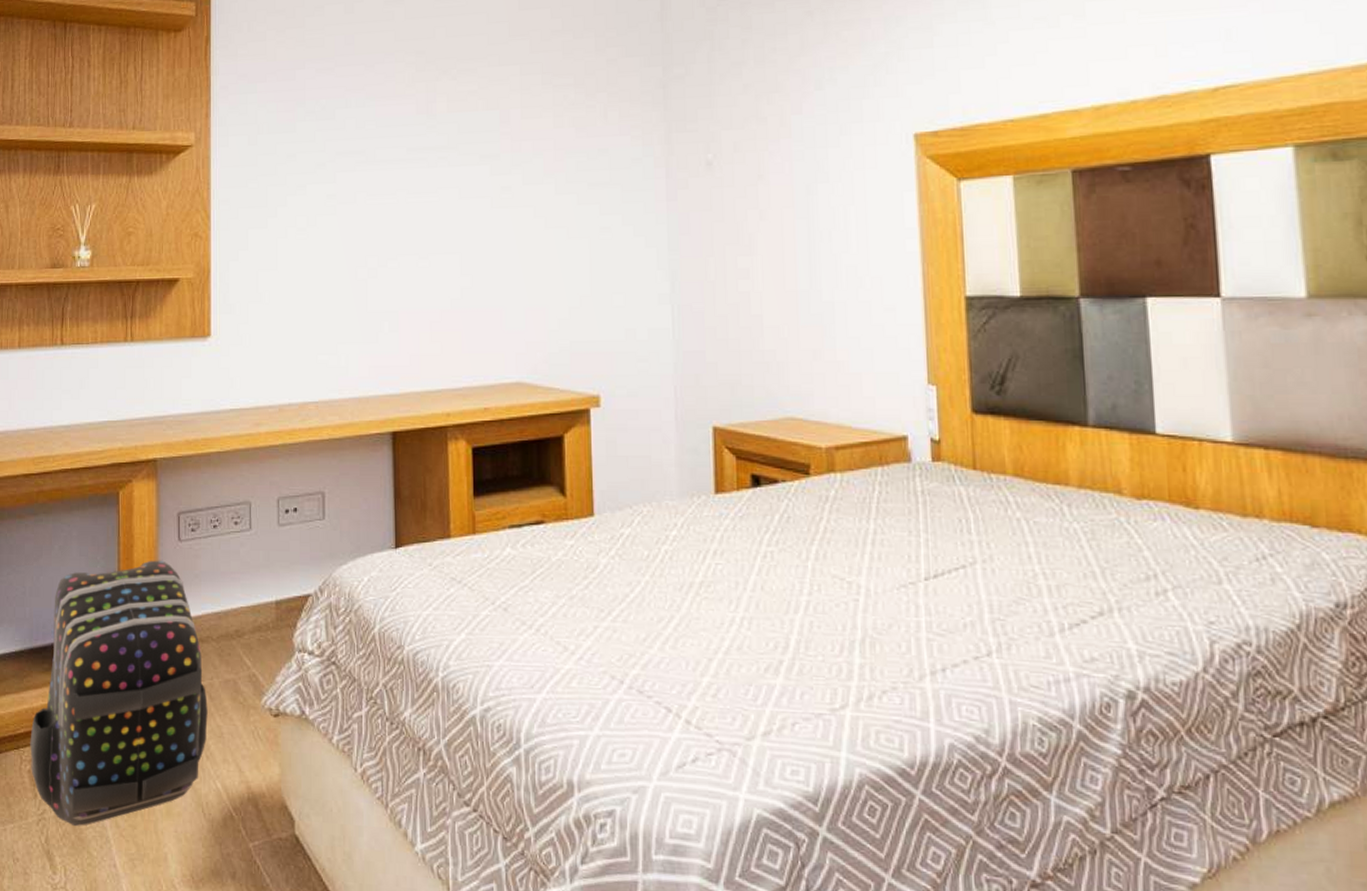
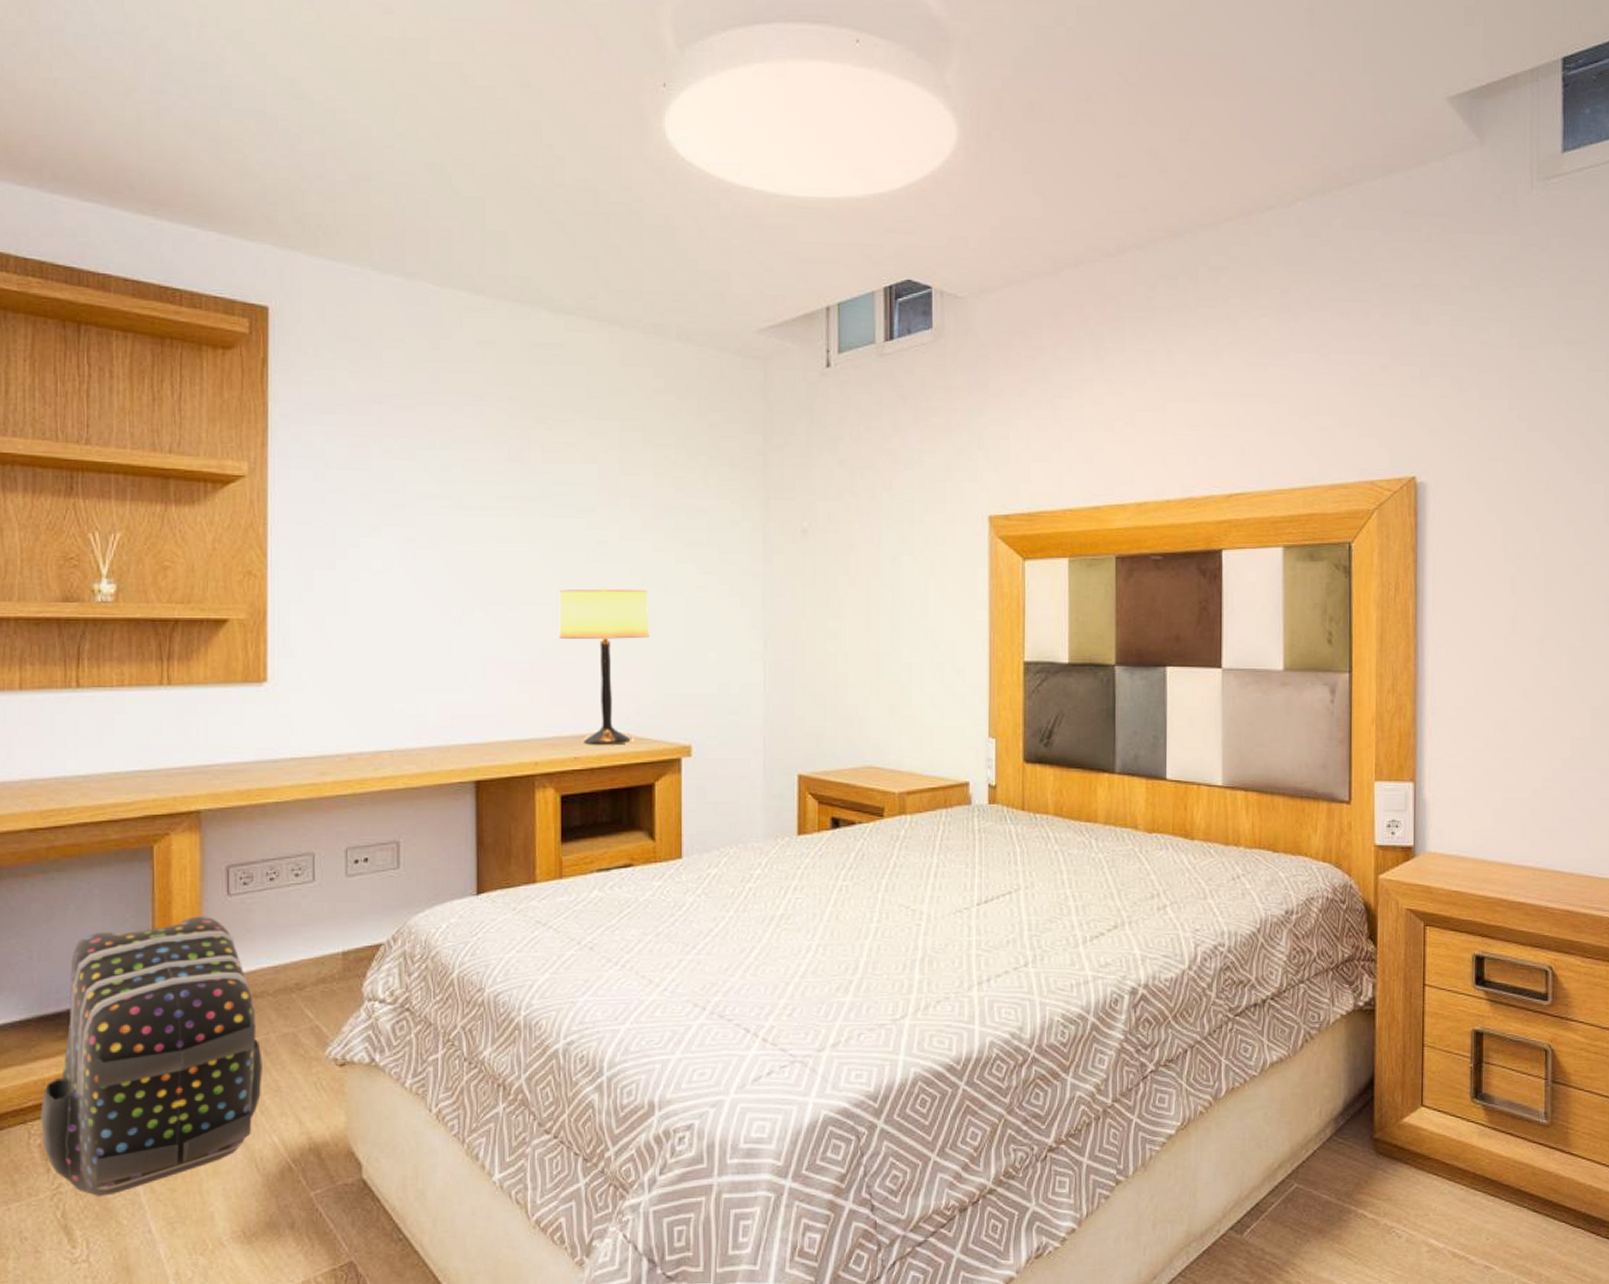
table lamp: none [466,233,554,395] -> present [559,587,650,745]

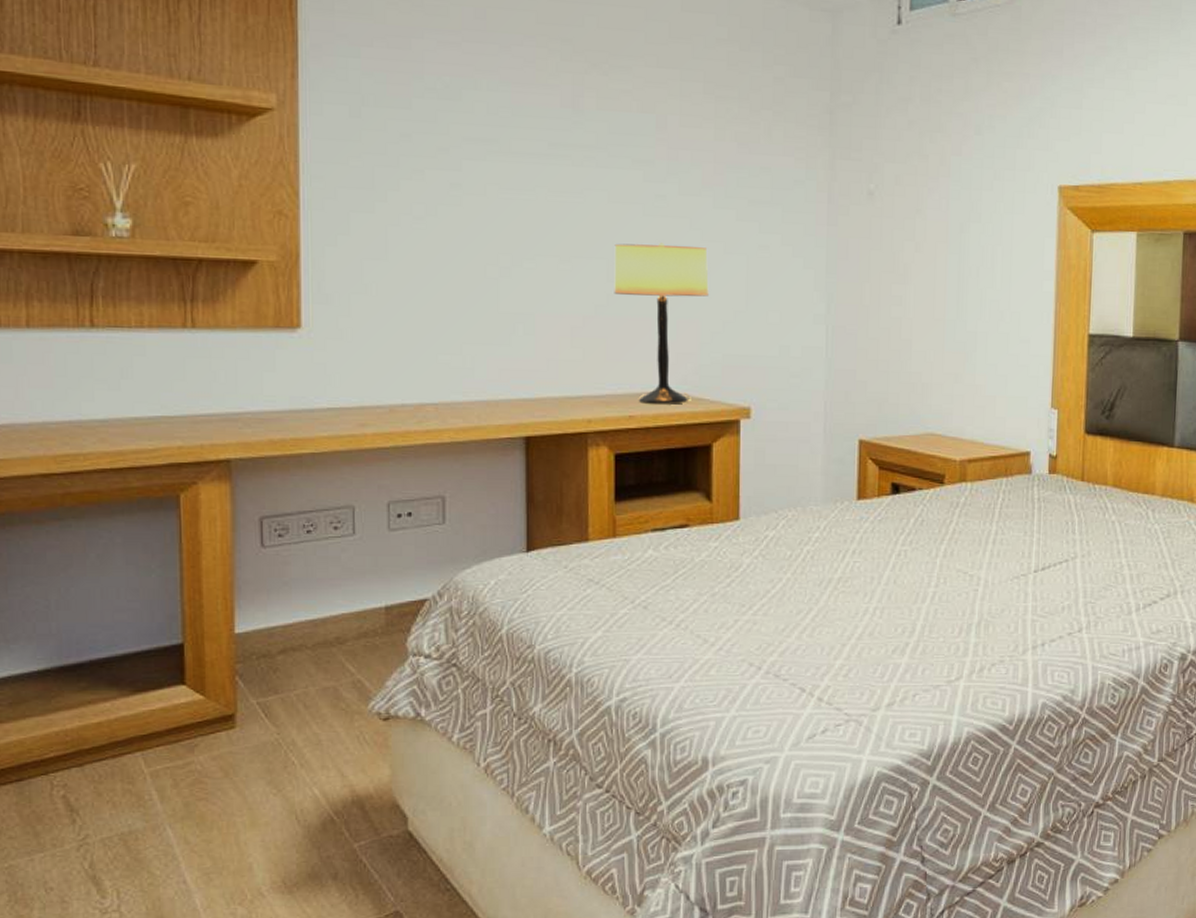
backpack: present [40,916,262,1196] -> none [63,568,302,847]

